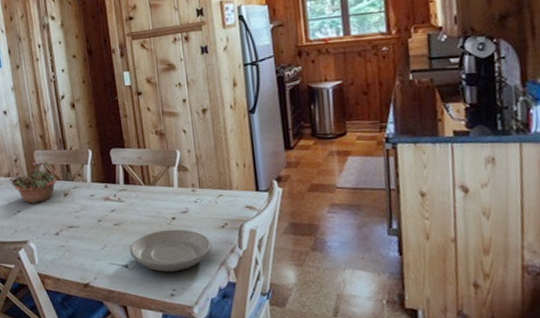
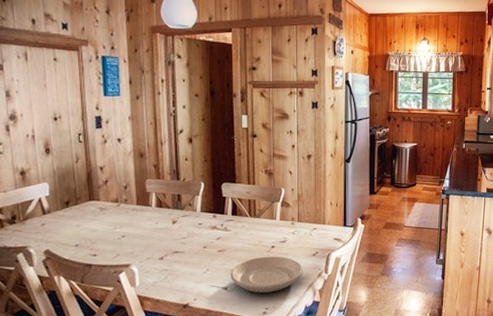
succulent planter: present [11,161,58,203] -> none [118,189,168,229]

